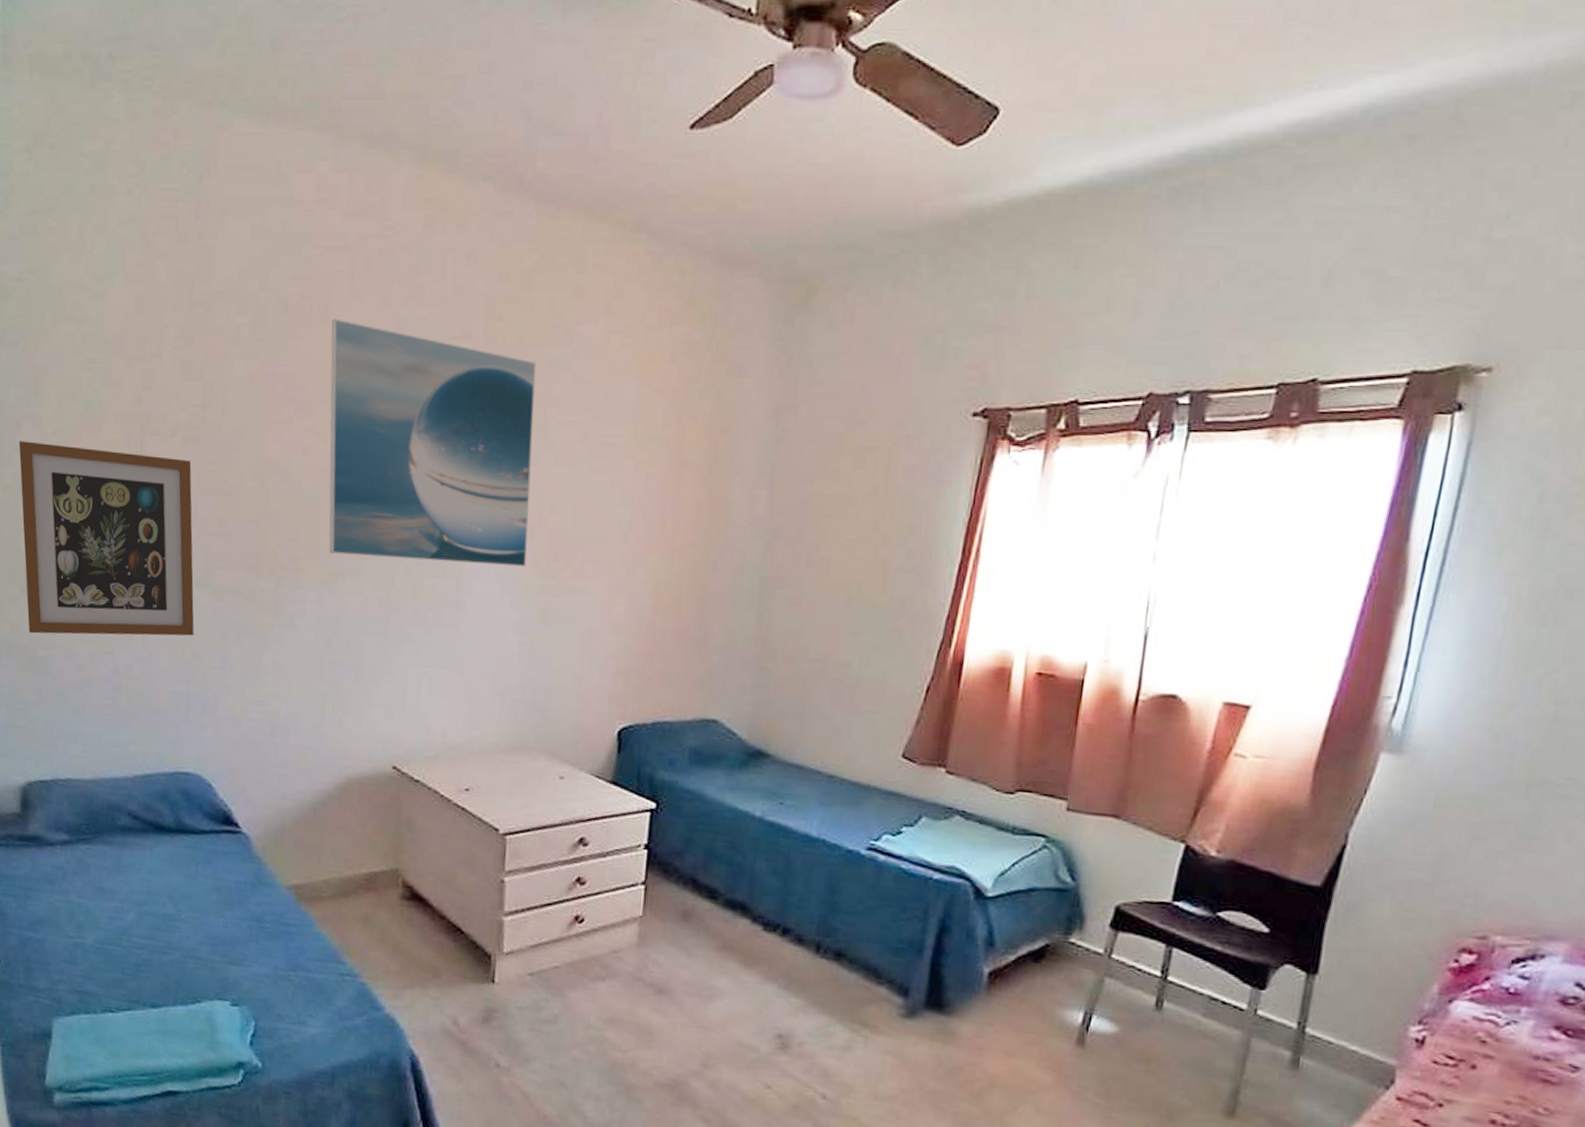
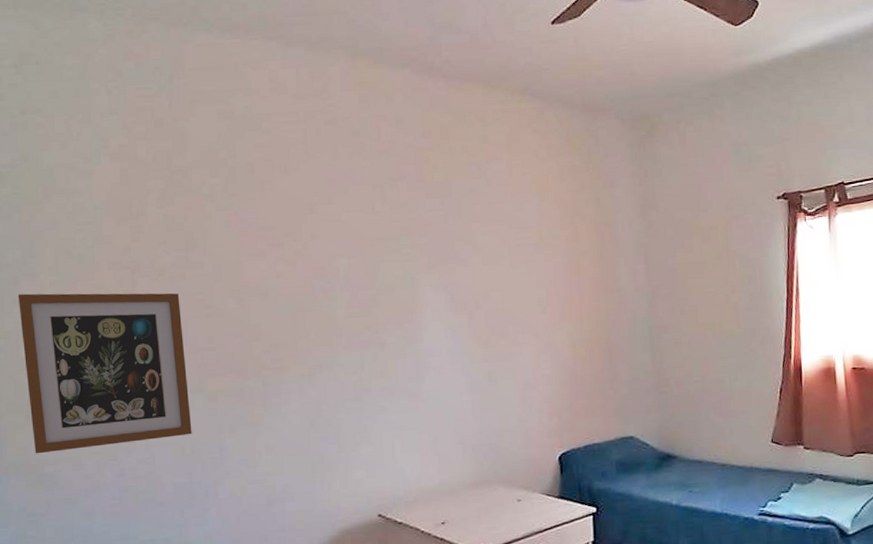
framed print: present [329,318,537,568] -> none [292,173,469,352]

